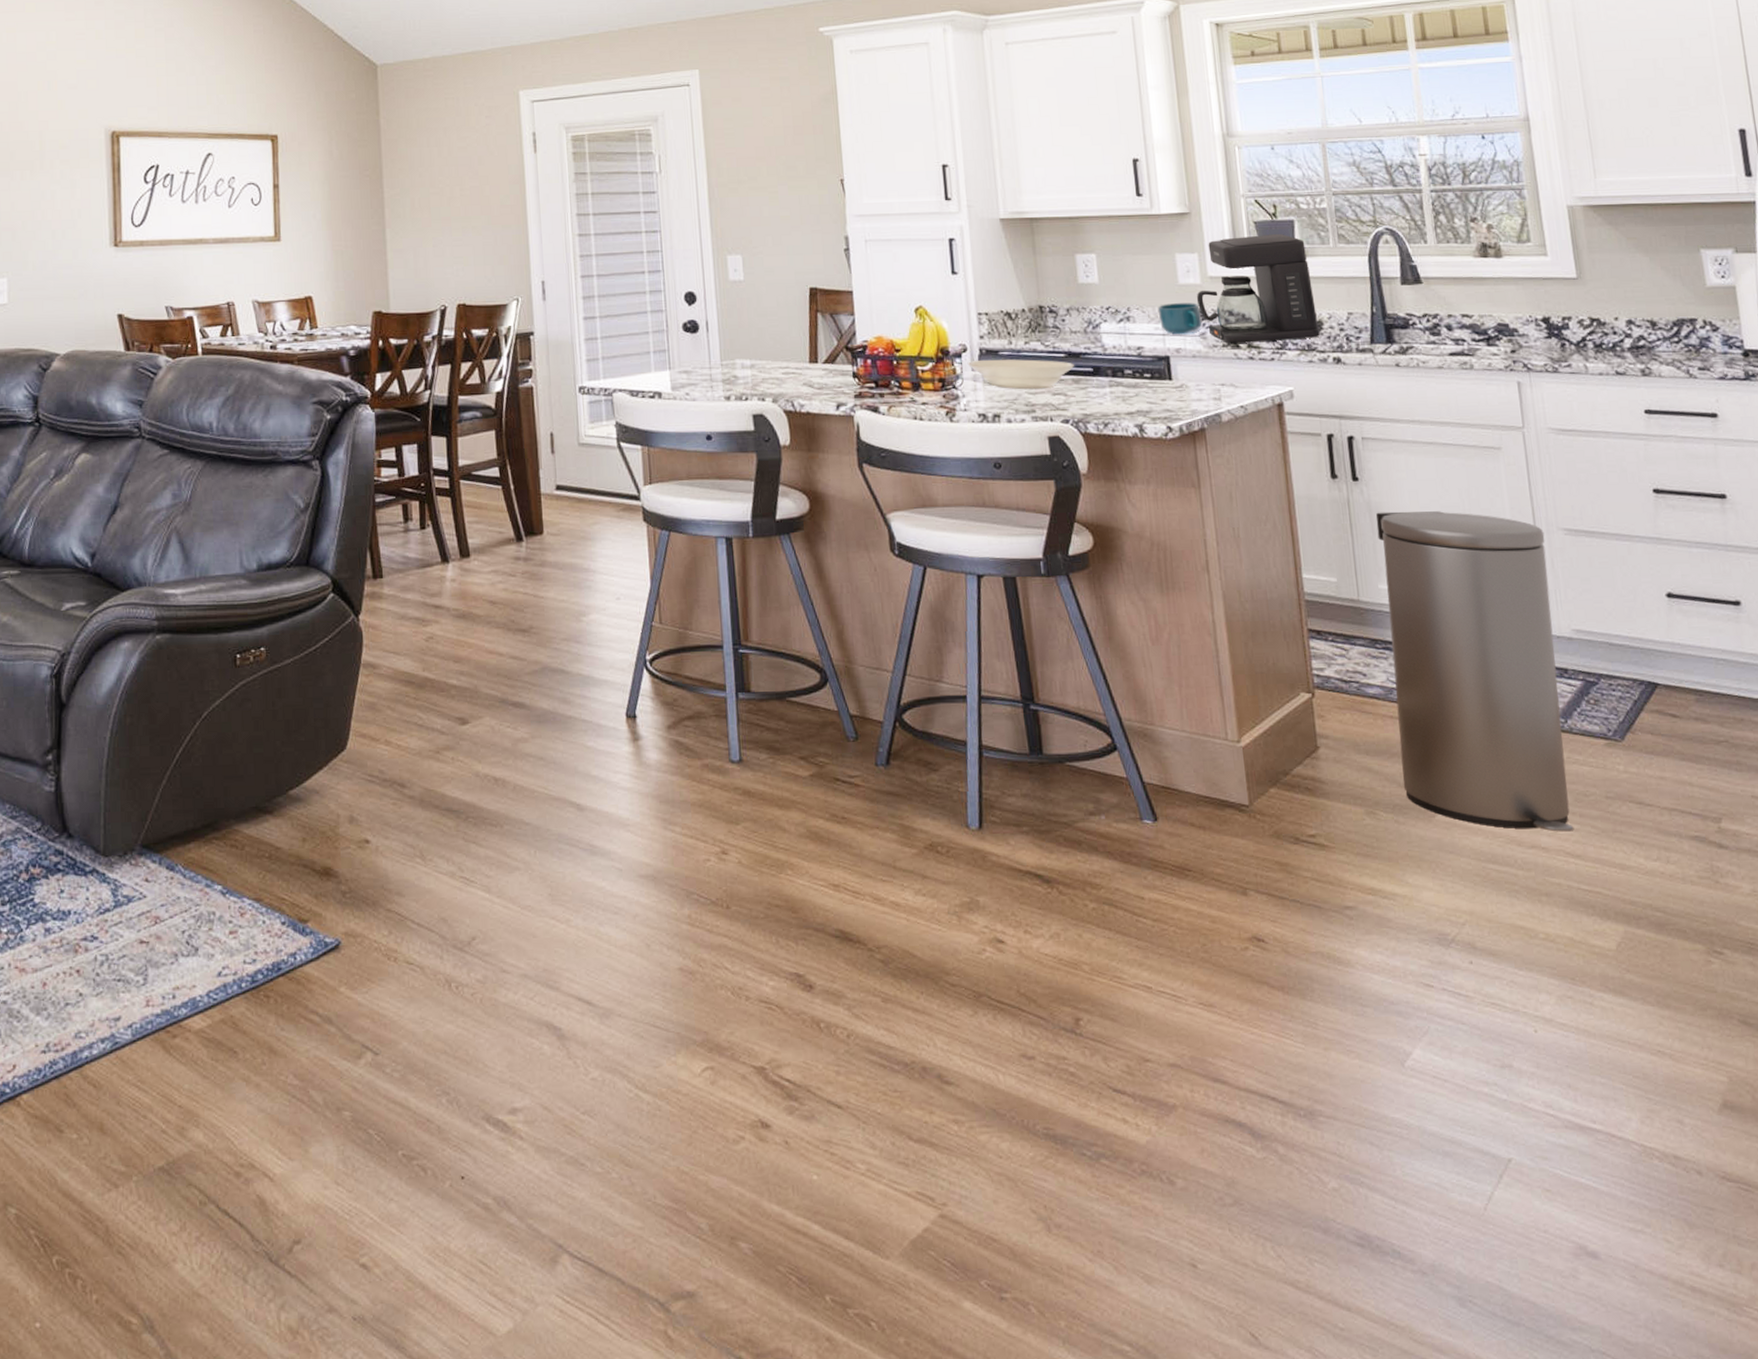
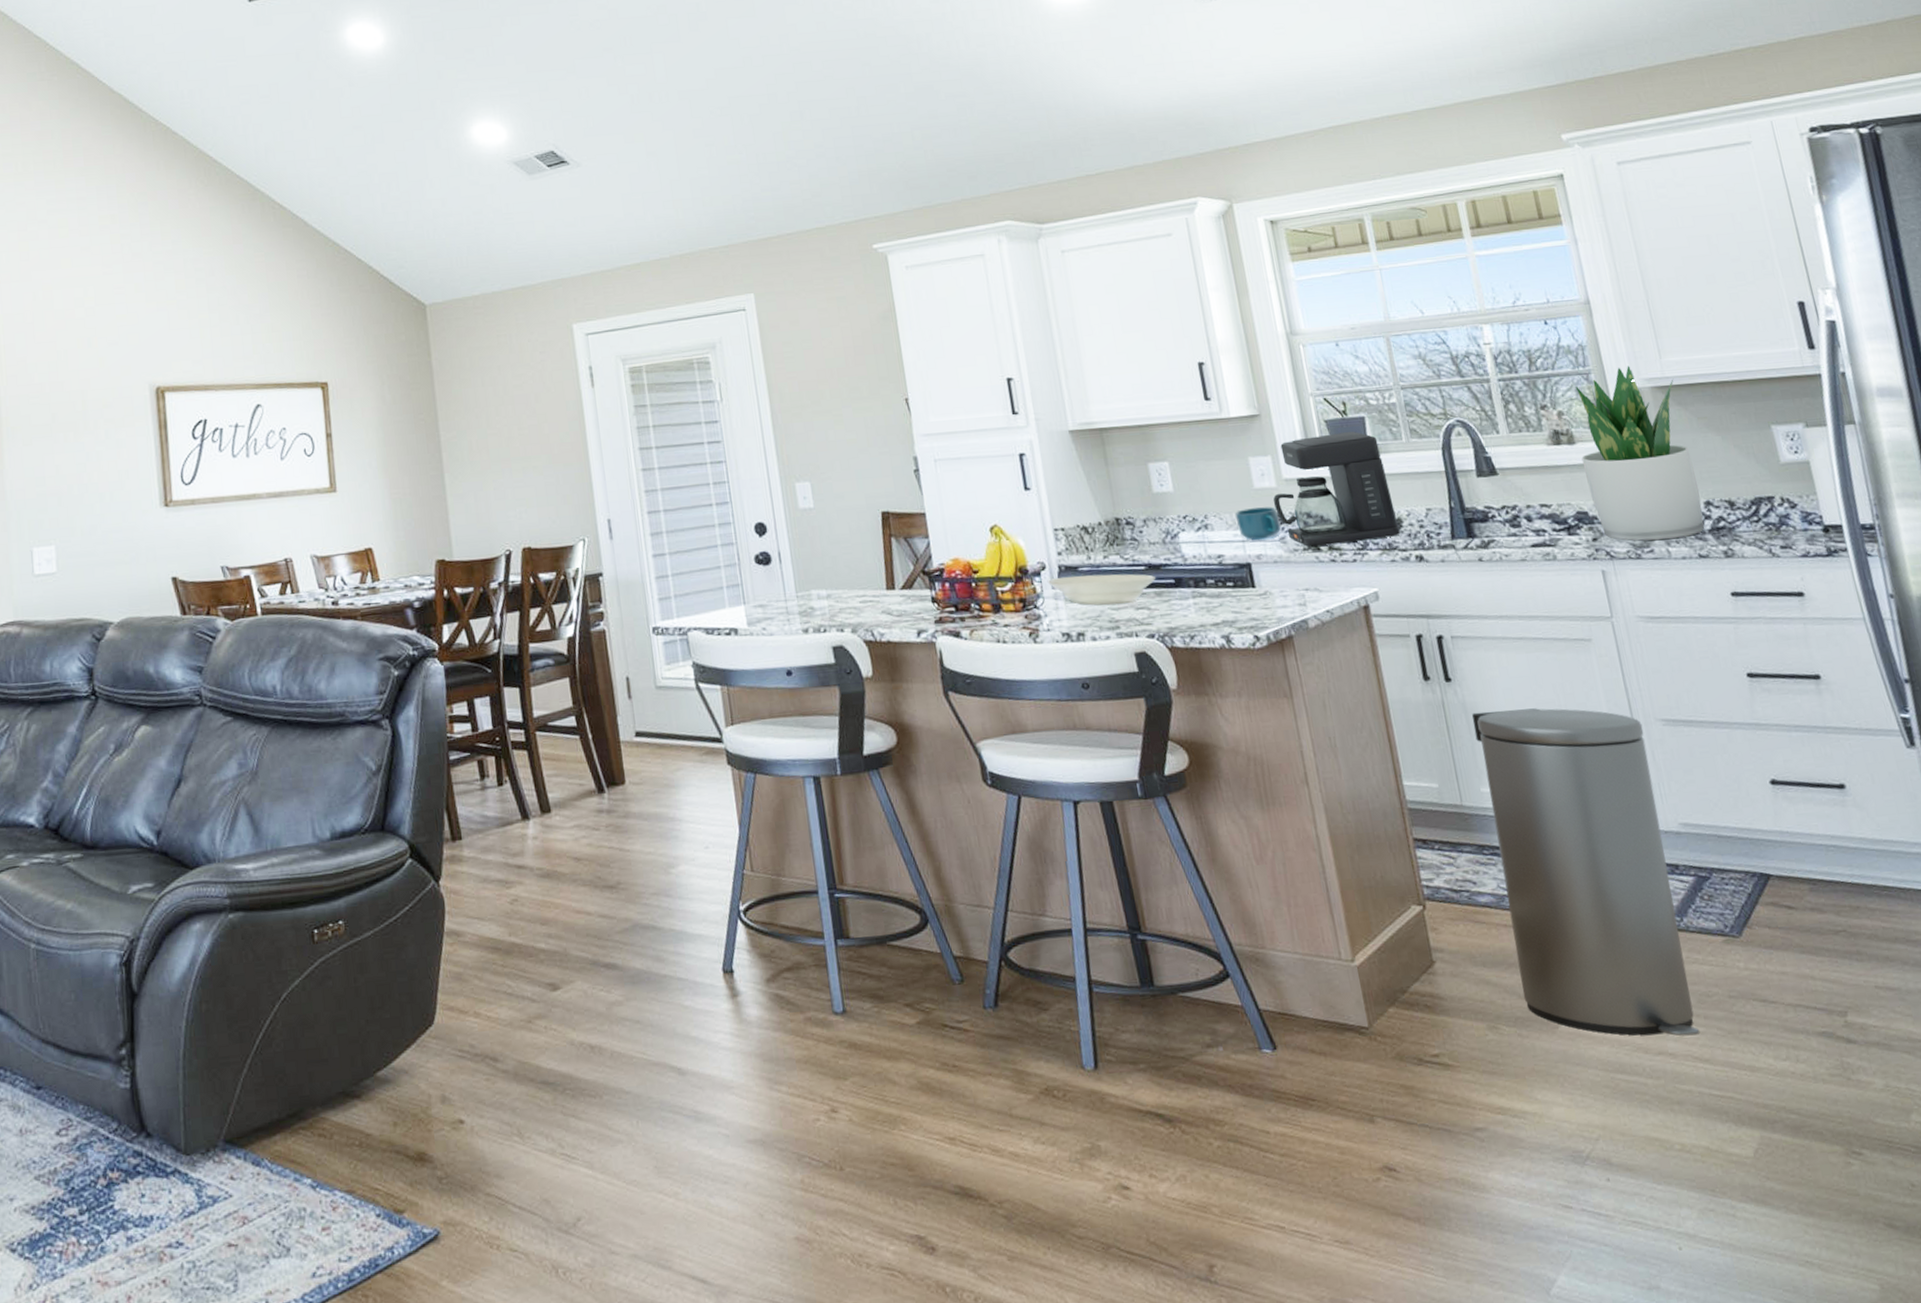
planter: none [1507,183,1624,356] -> present [1575,366,1705,542]

